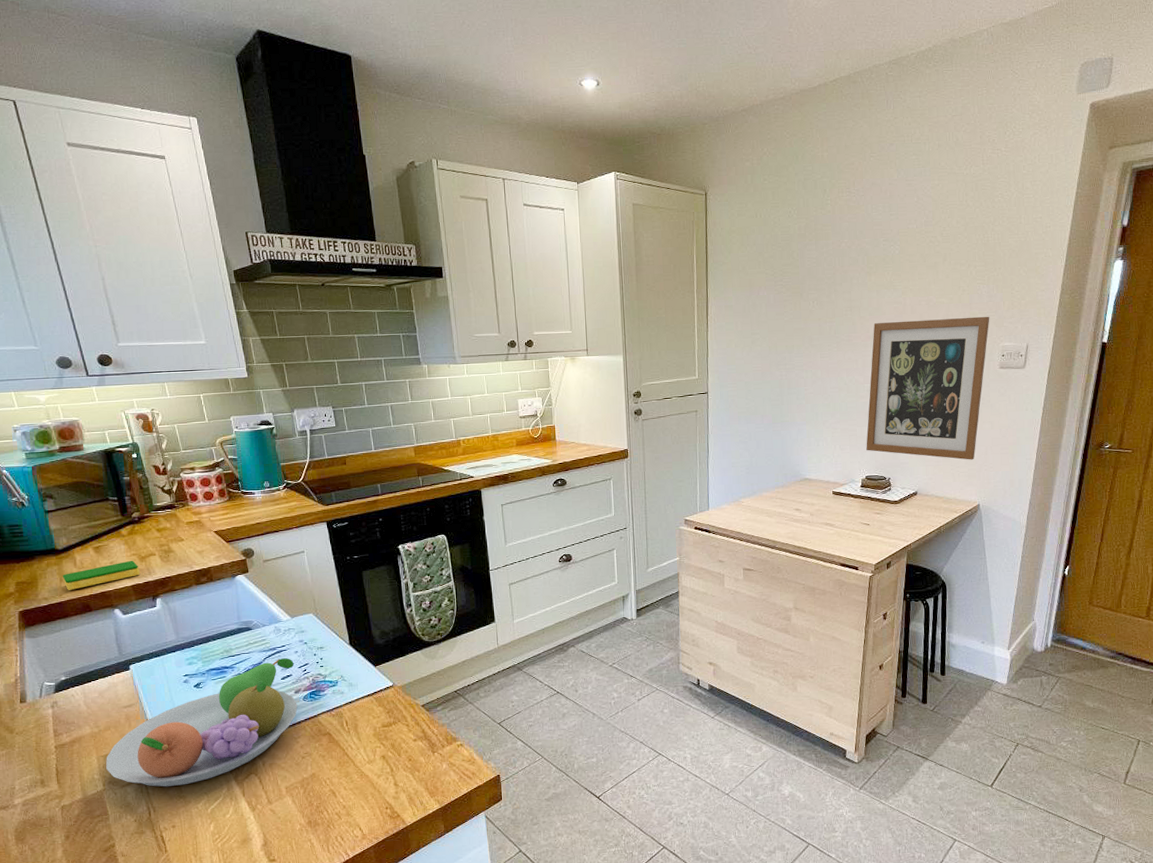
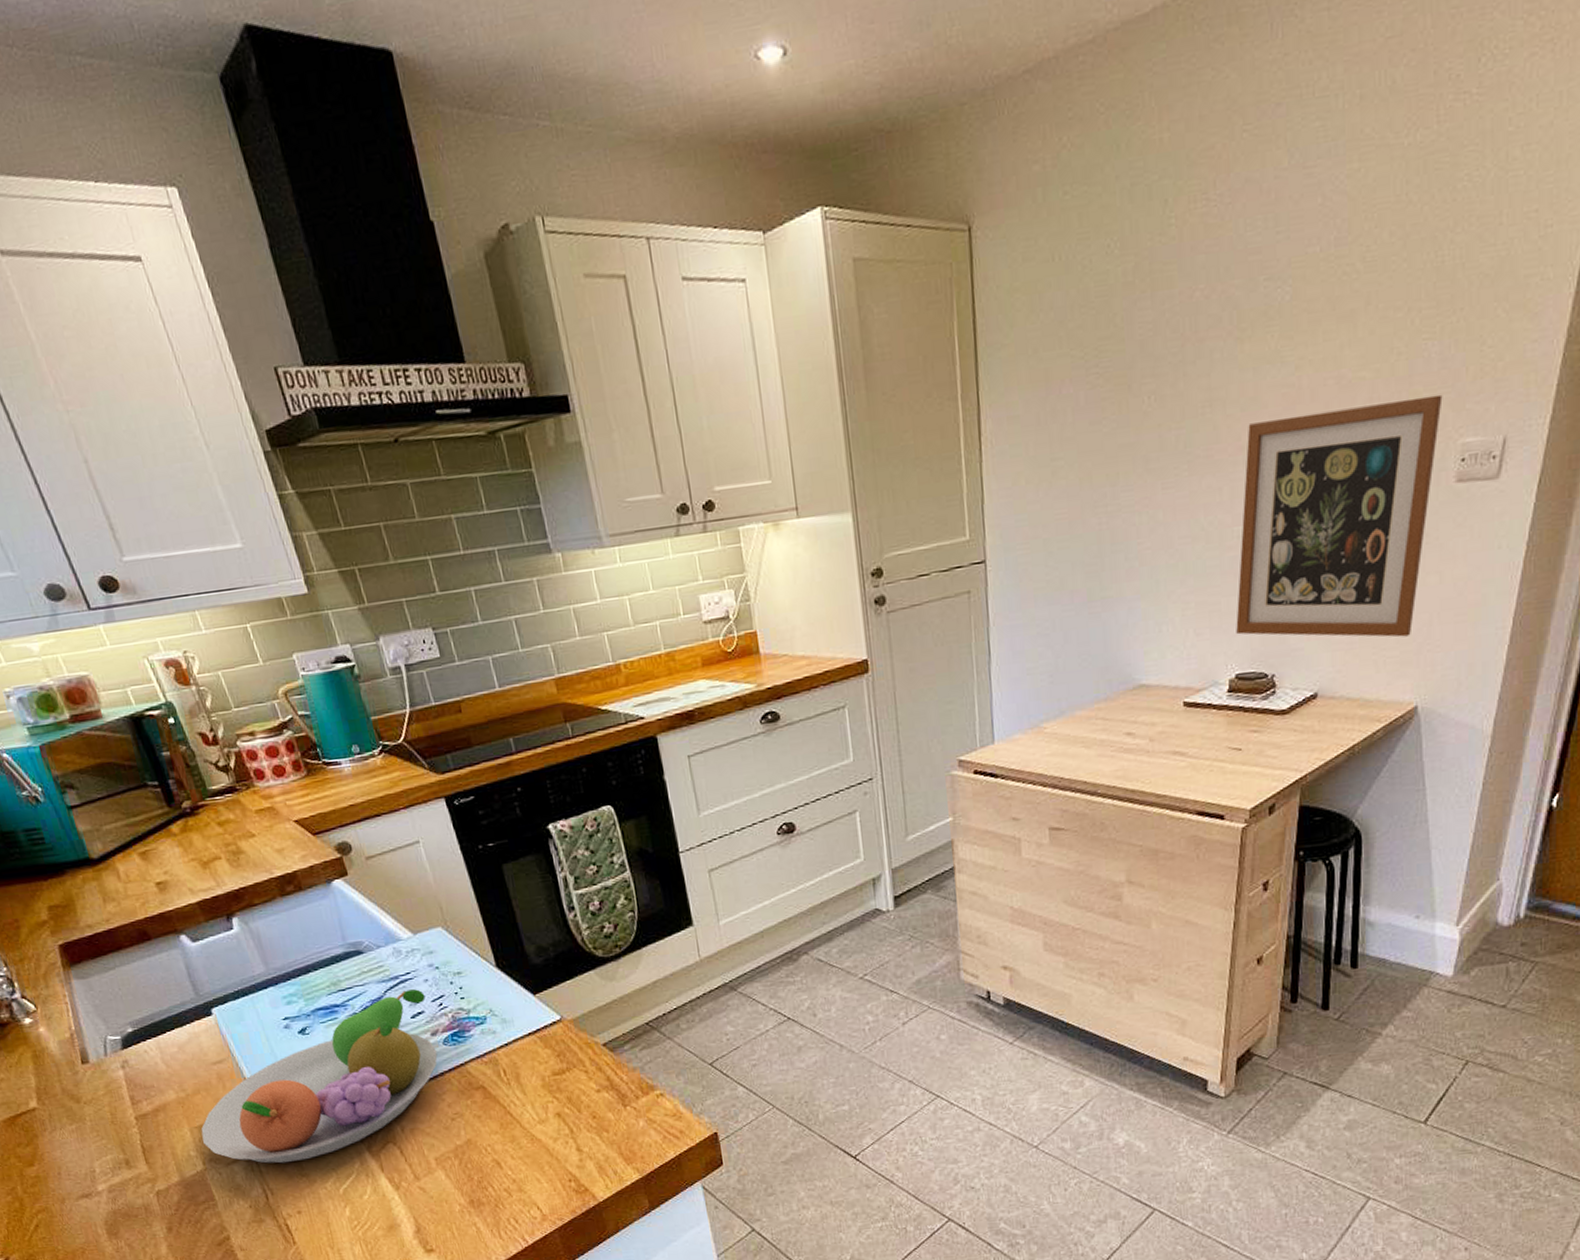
dish sponge: present [62,560,140,590] -> none [105,867,205,913]

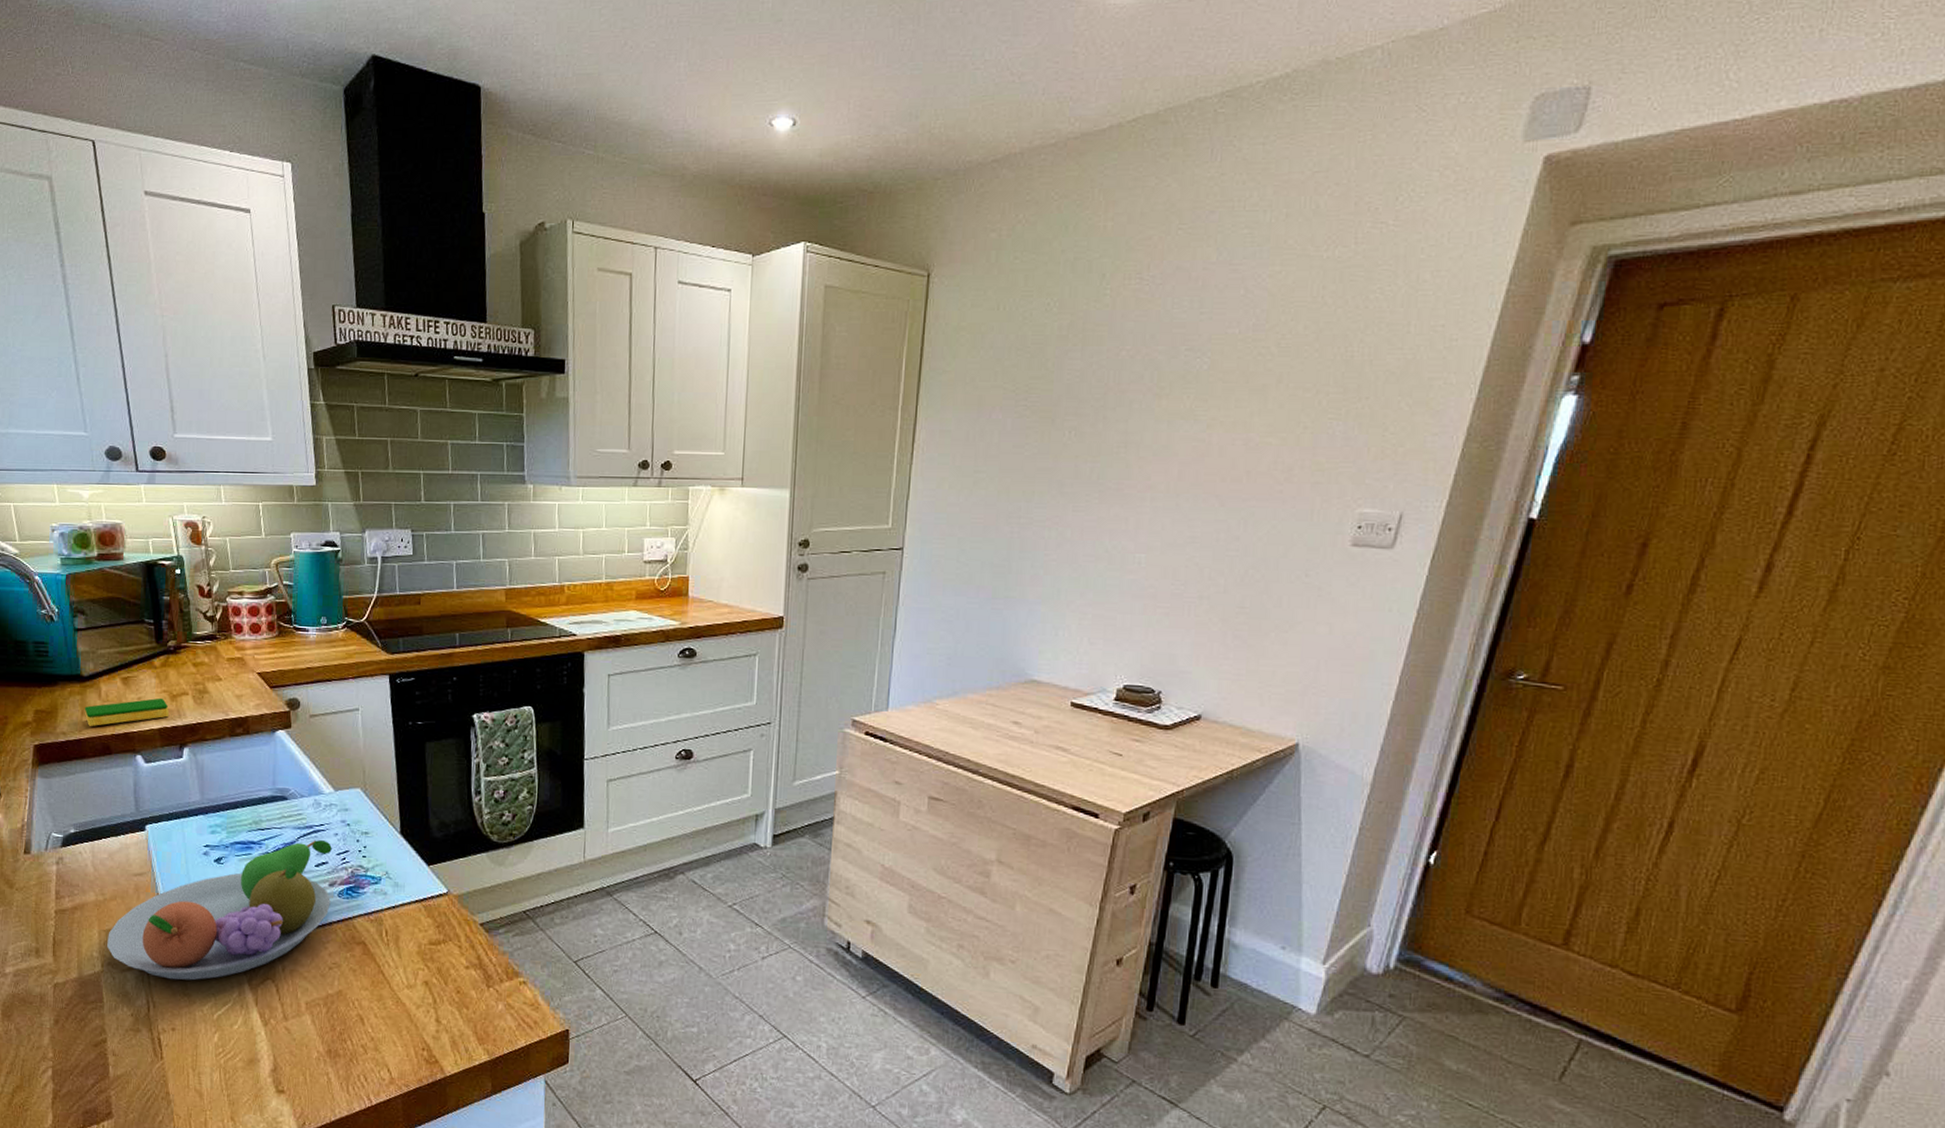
dish sponge: none [105,867,205,913] -> present [84,698,169,726]
wall art: present [1236,394,1443,638] -> none [1128,466,1344,677]

